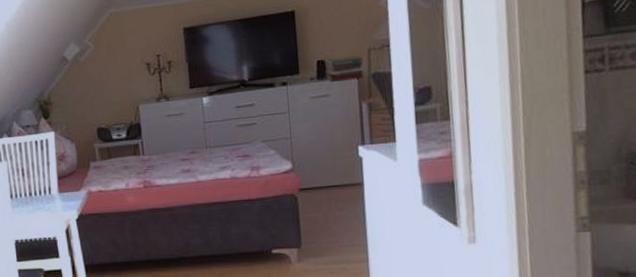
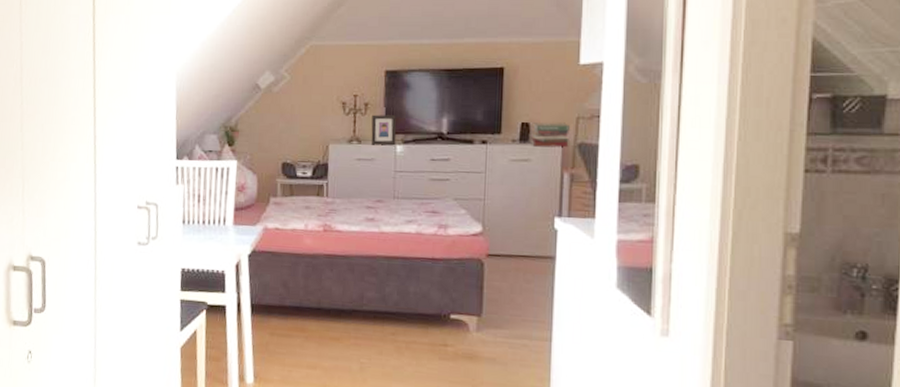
picture frame: none [176,69,202,100] -> present [371,114,397,146]

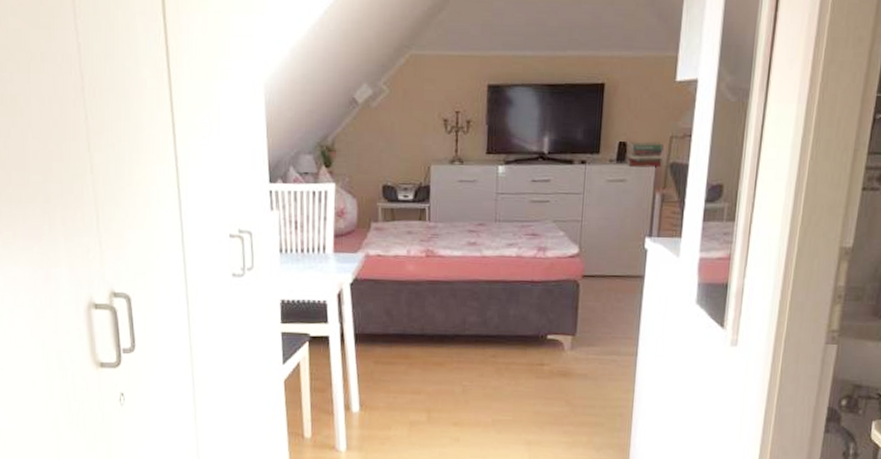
picture frame: present [371,114,397,146] -> none [473,133,499,167]

